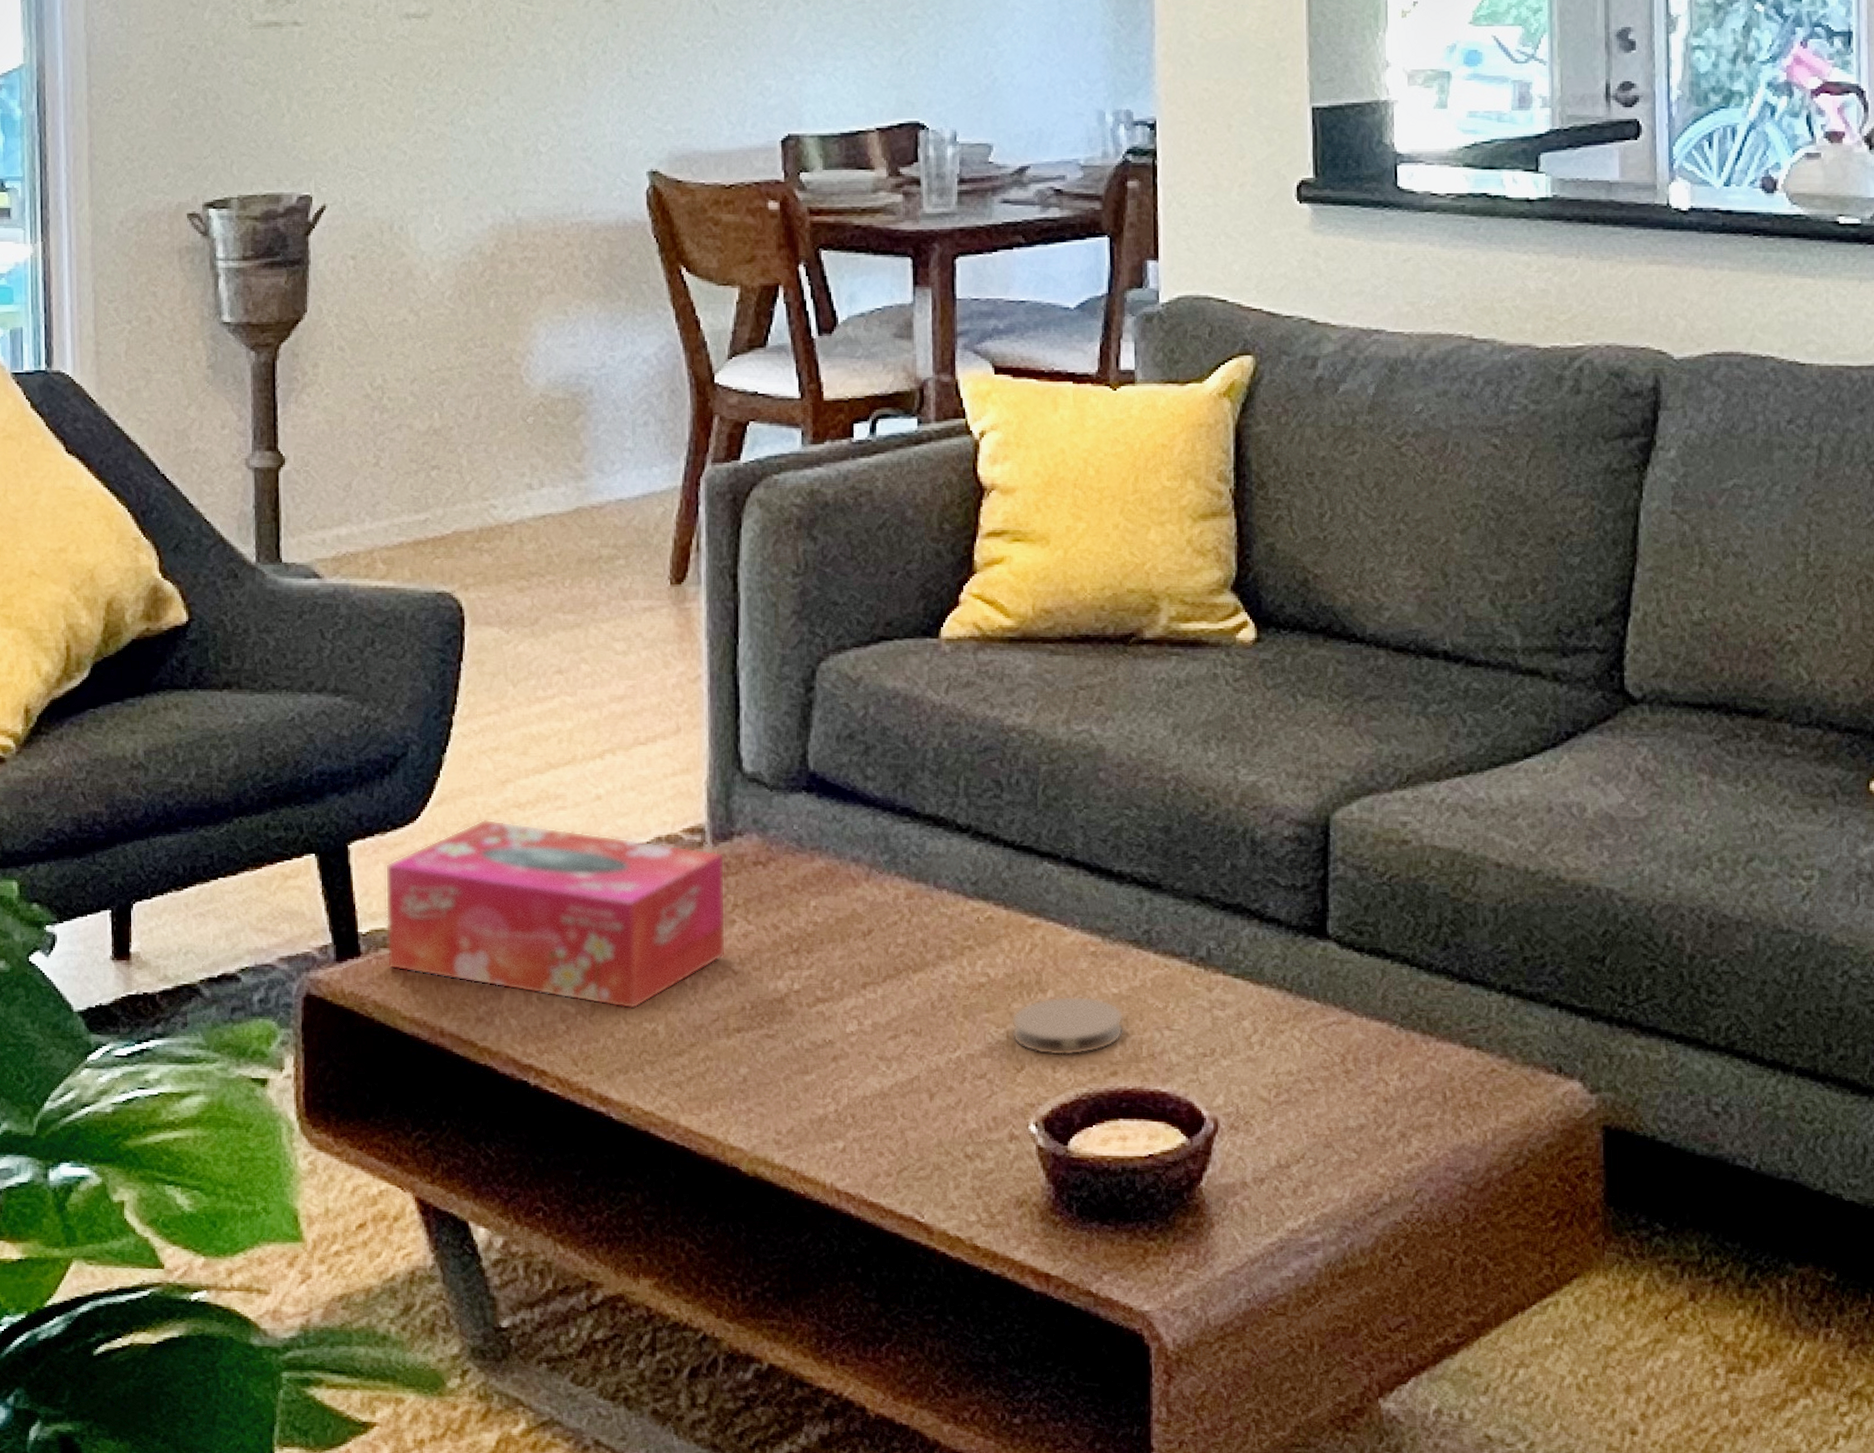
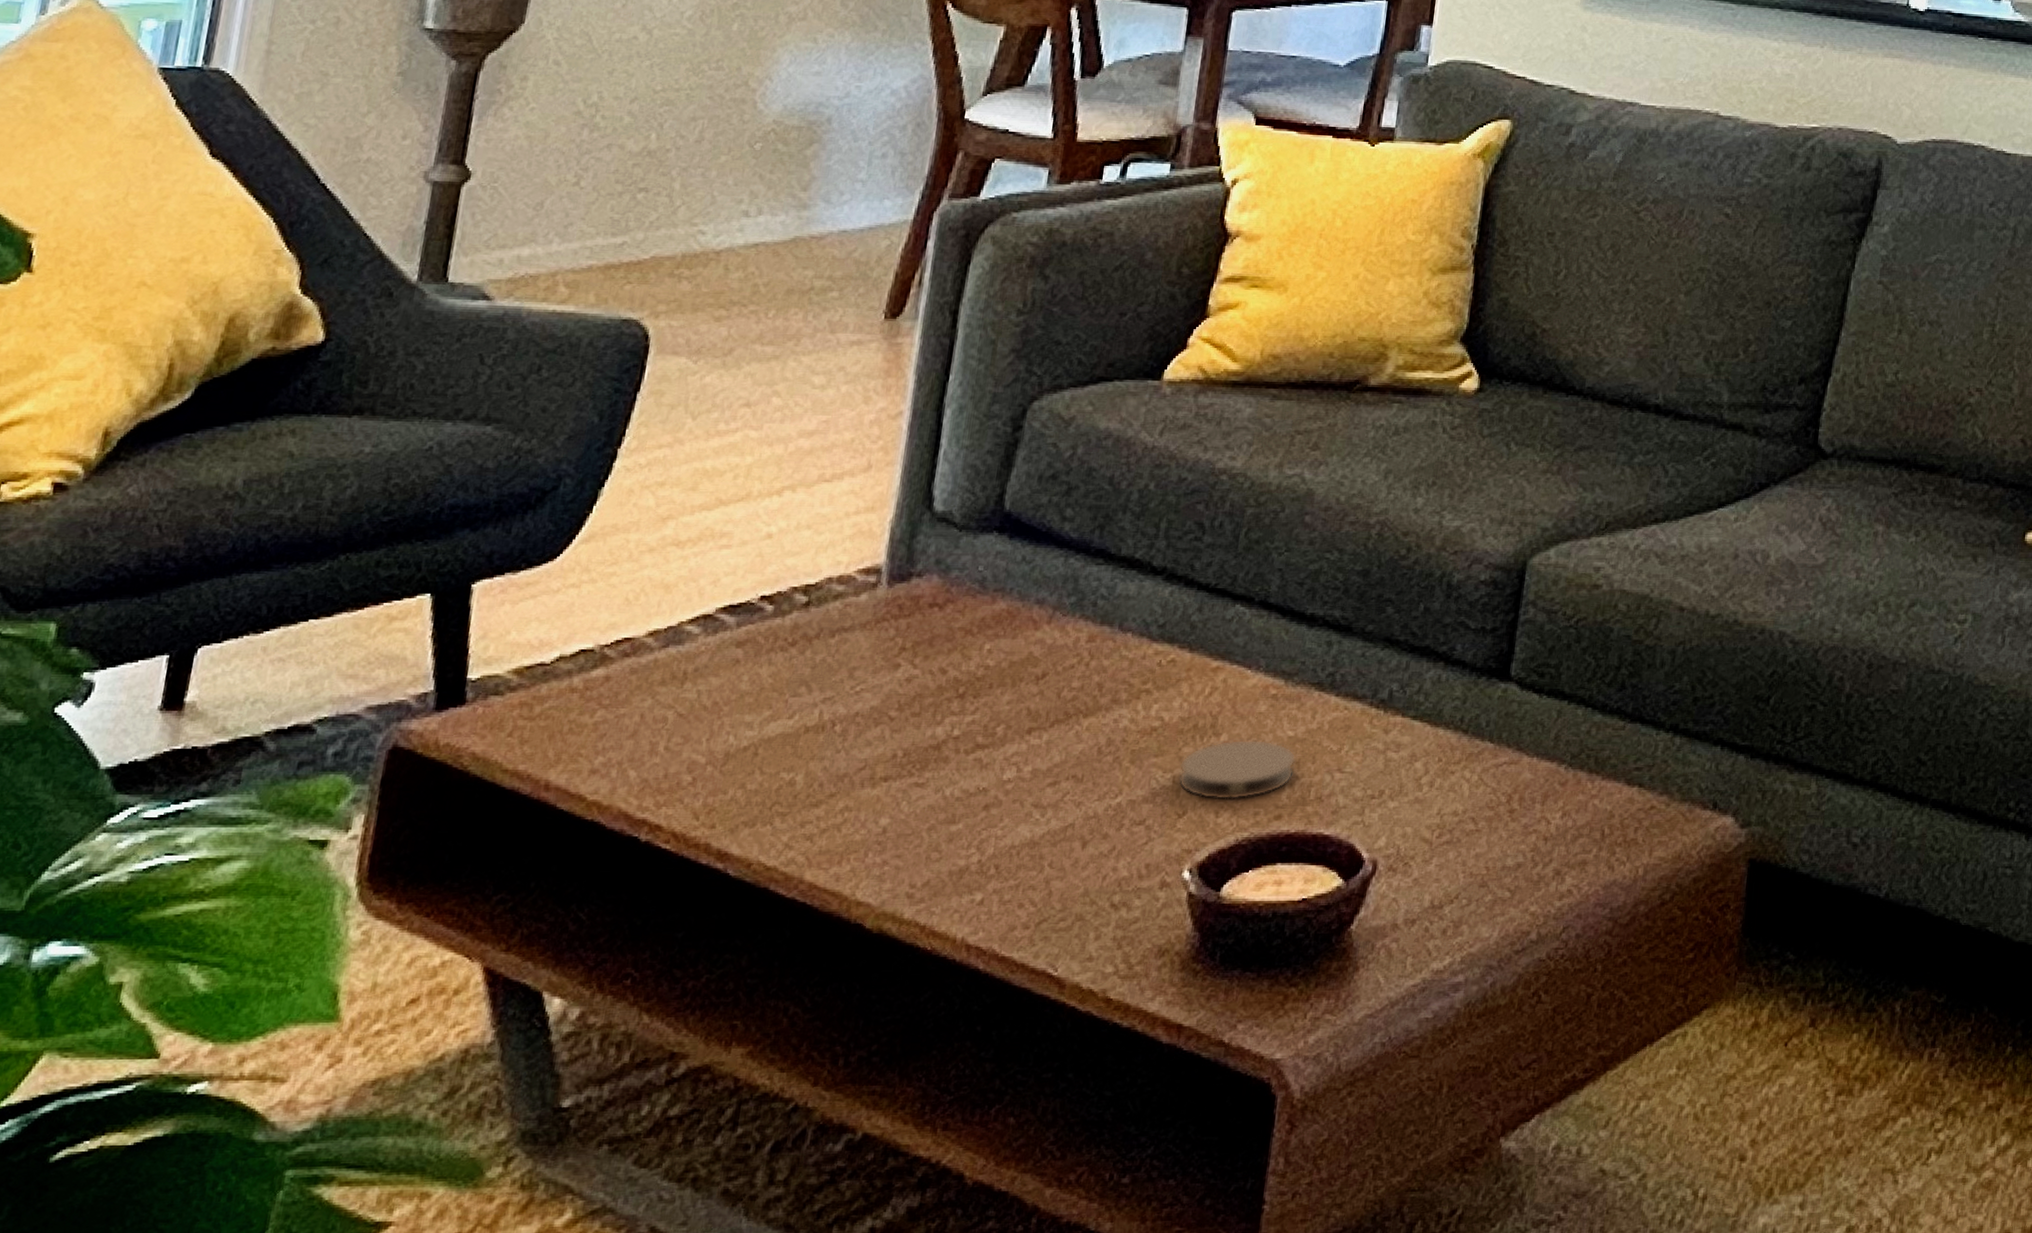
tissue box: present [385,819,726,1010] -> none [495,558,899,759]

